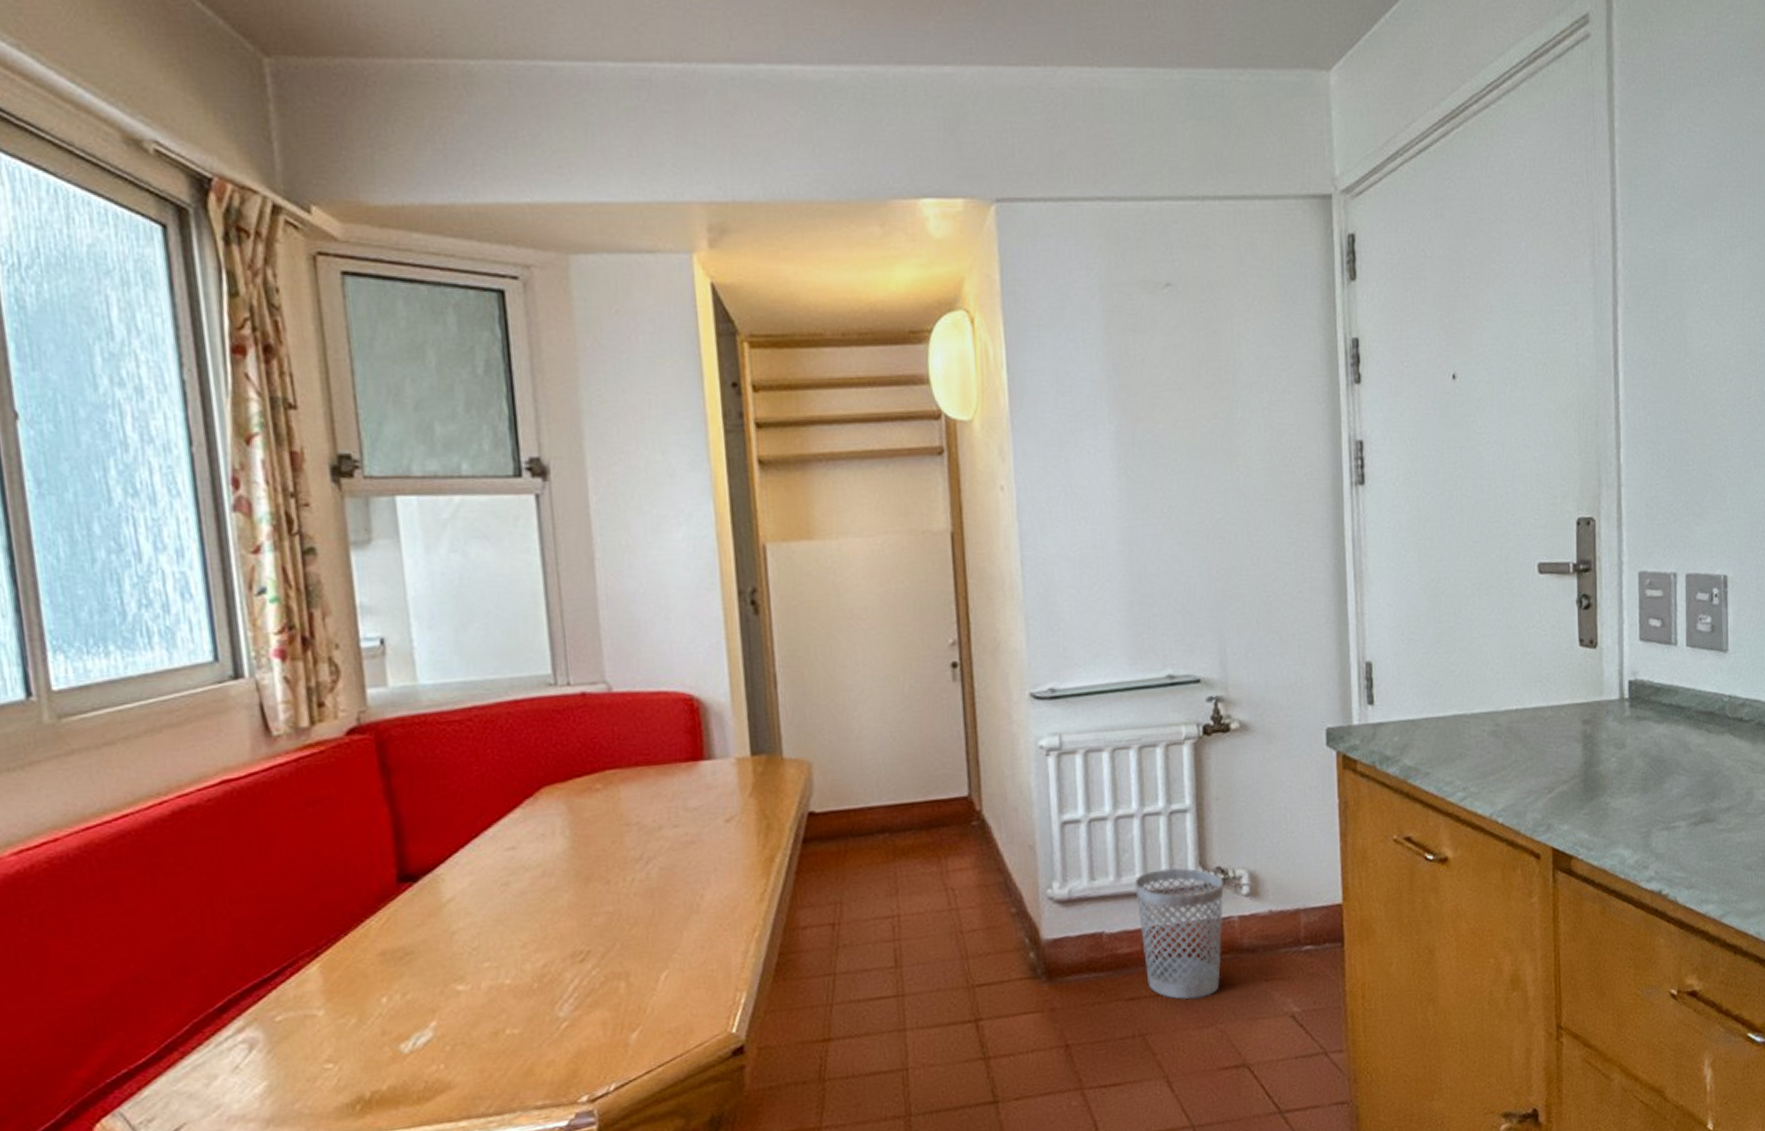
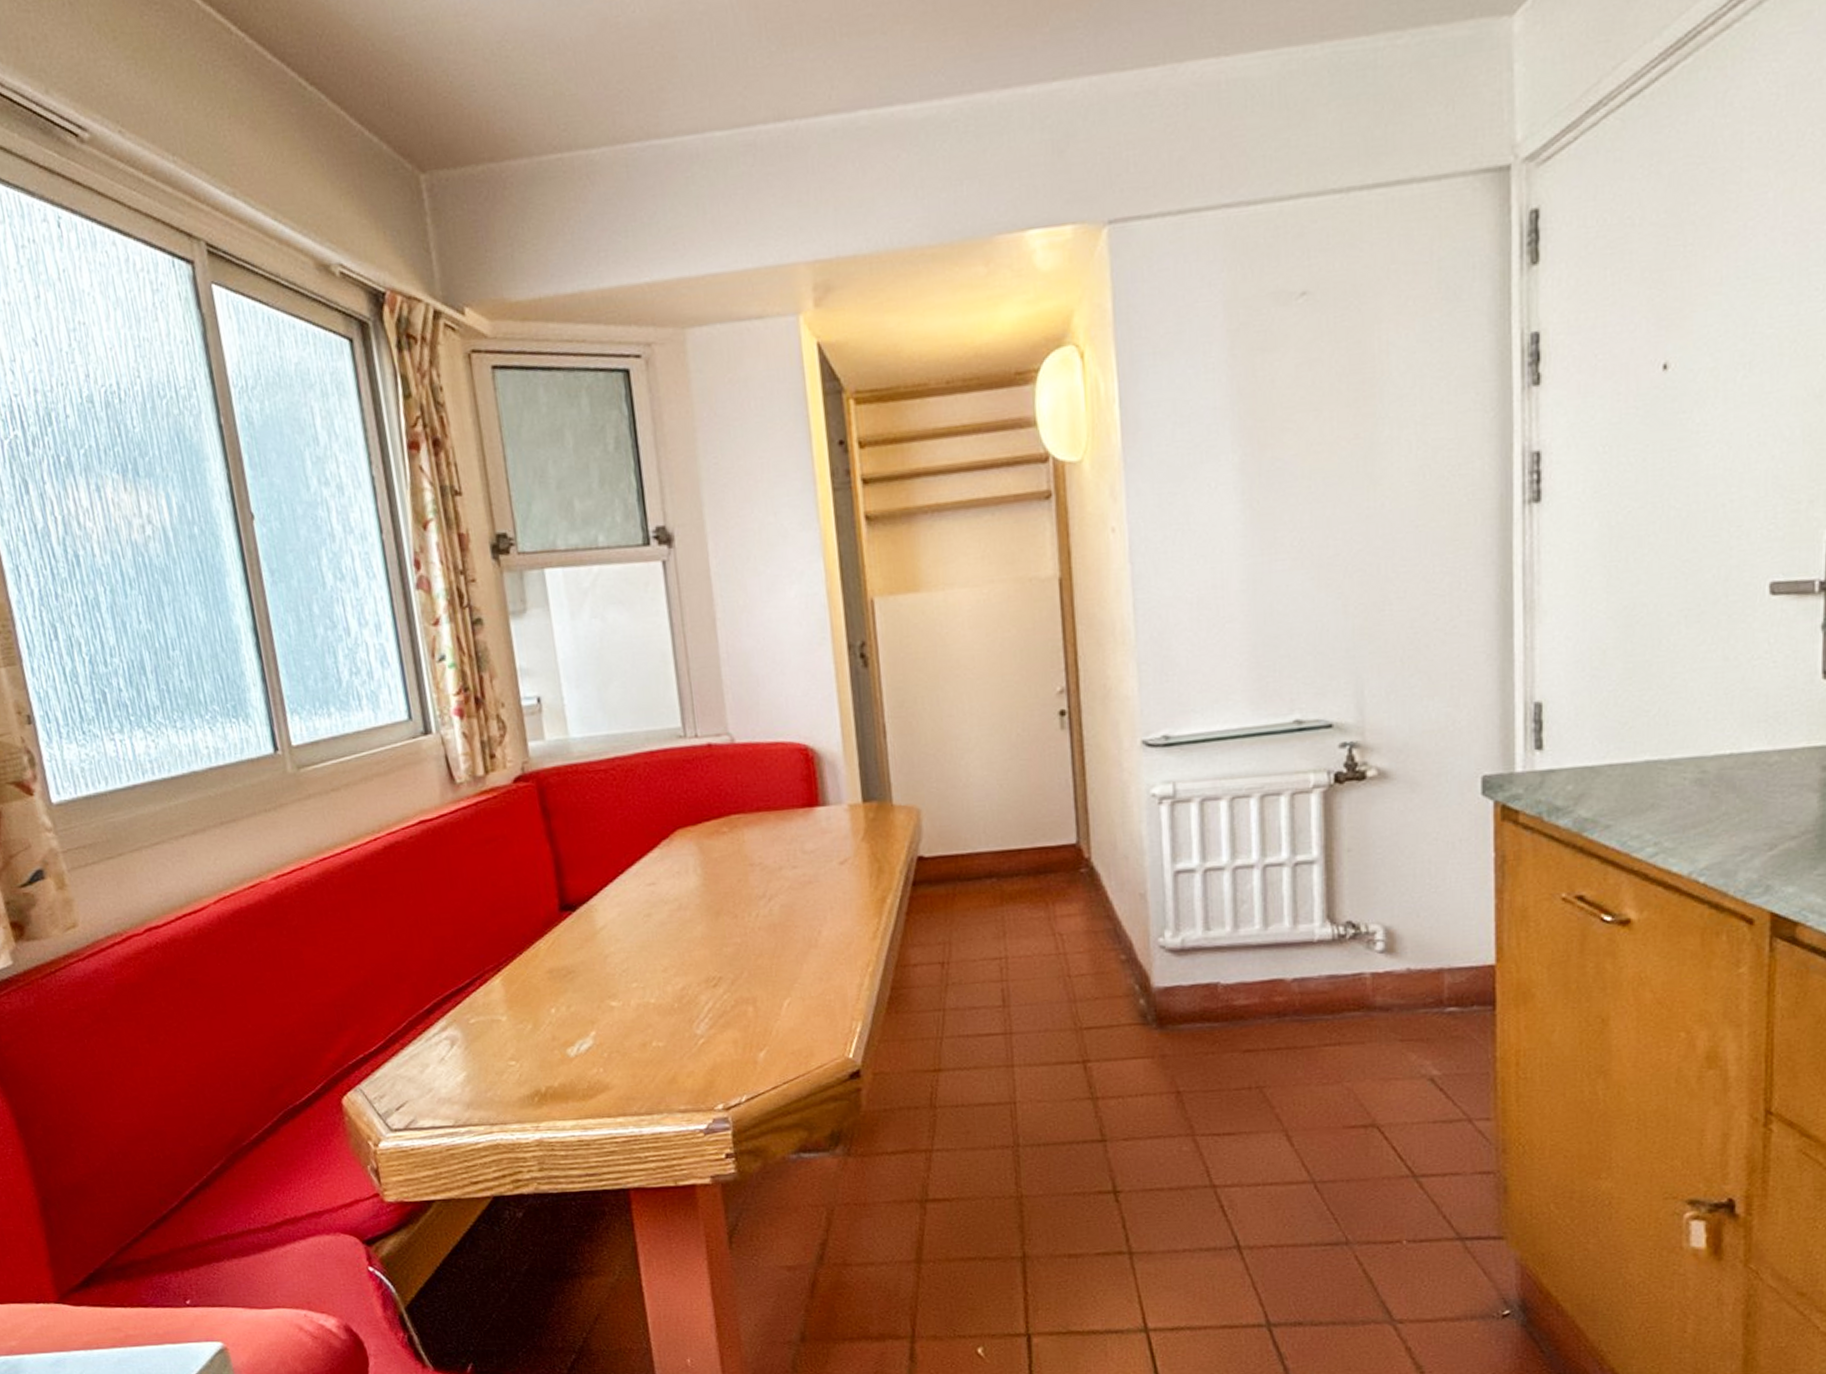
wastebasket: present [1134,868,1224,1000] -> none [1253,920,1355,1056]

